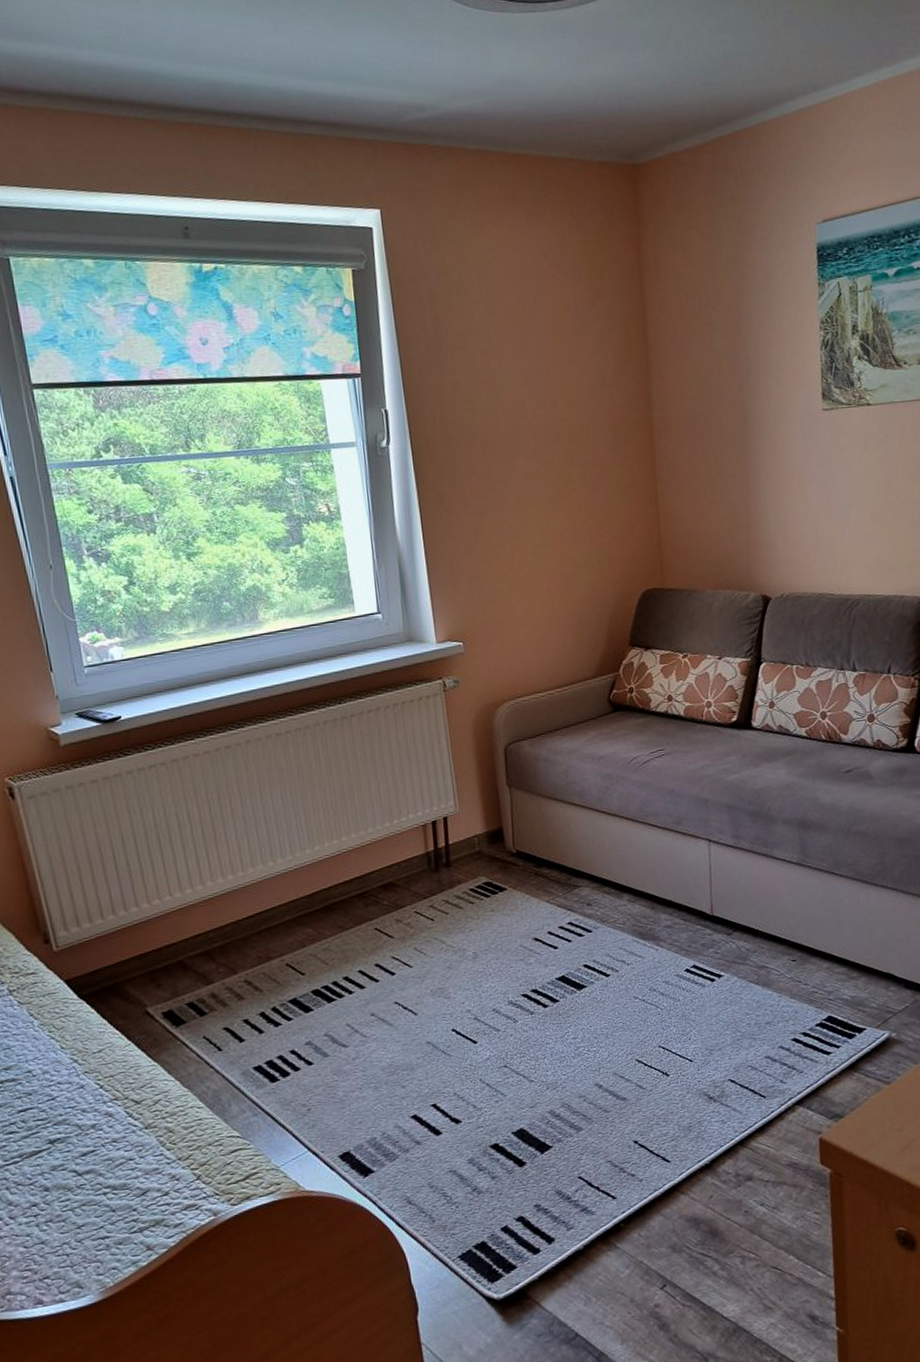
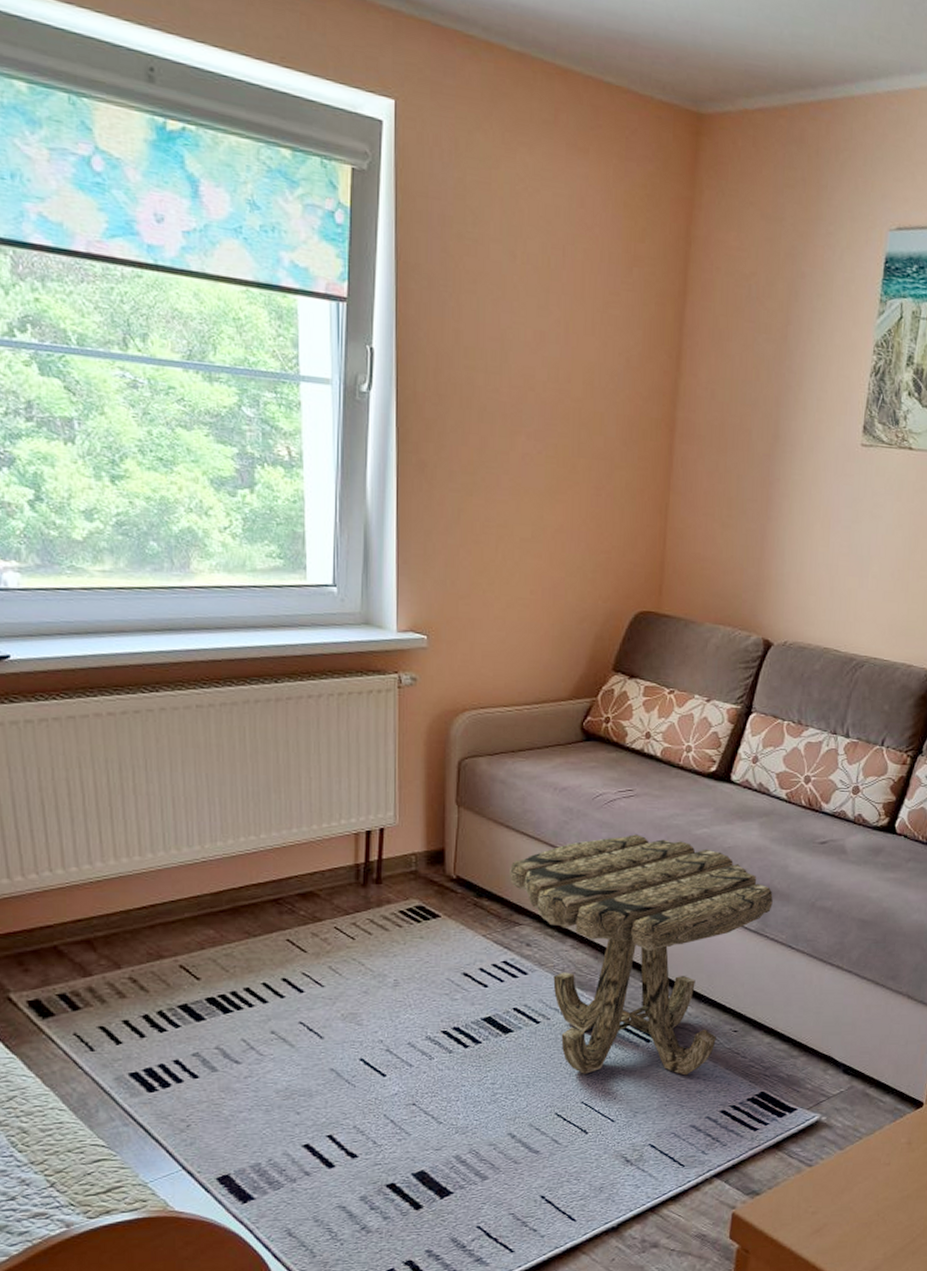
side table: none [563,789,810,1019] -> present [510,834,773,1076]

